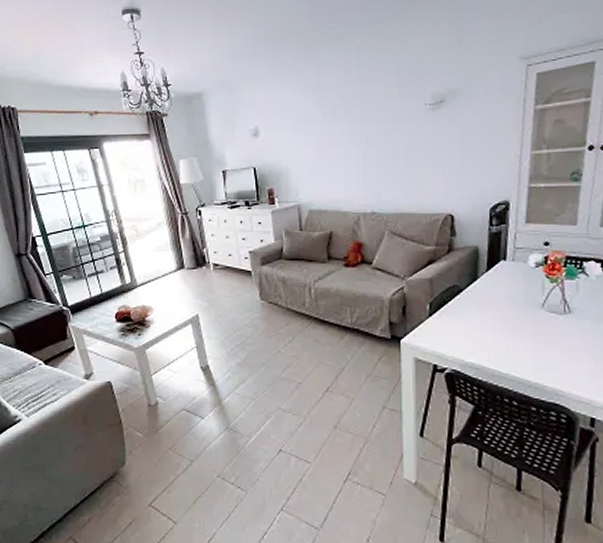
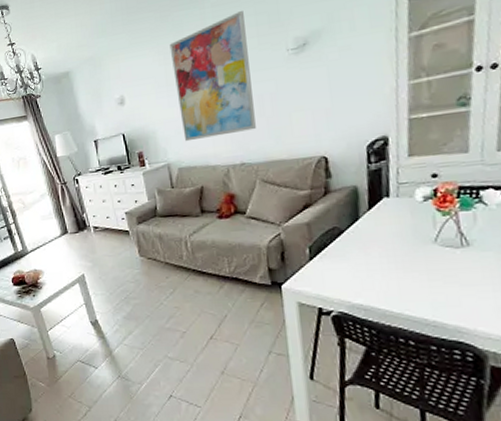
wall art: none [311,57,389,184] -> present [169,10,256,142]

